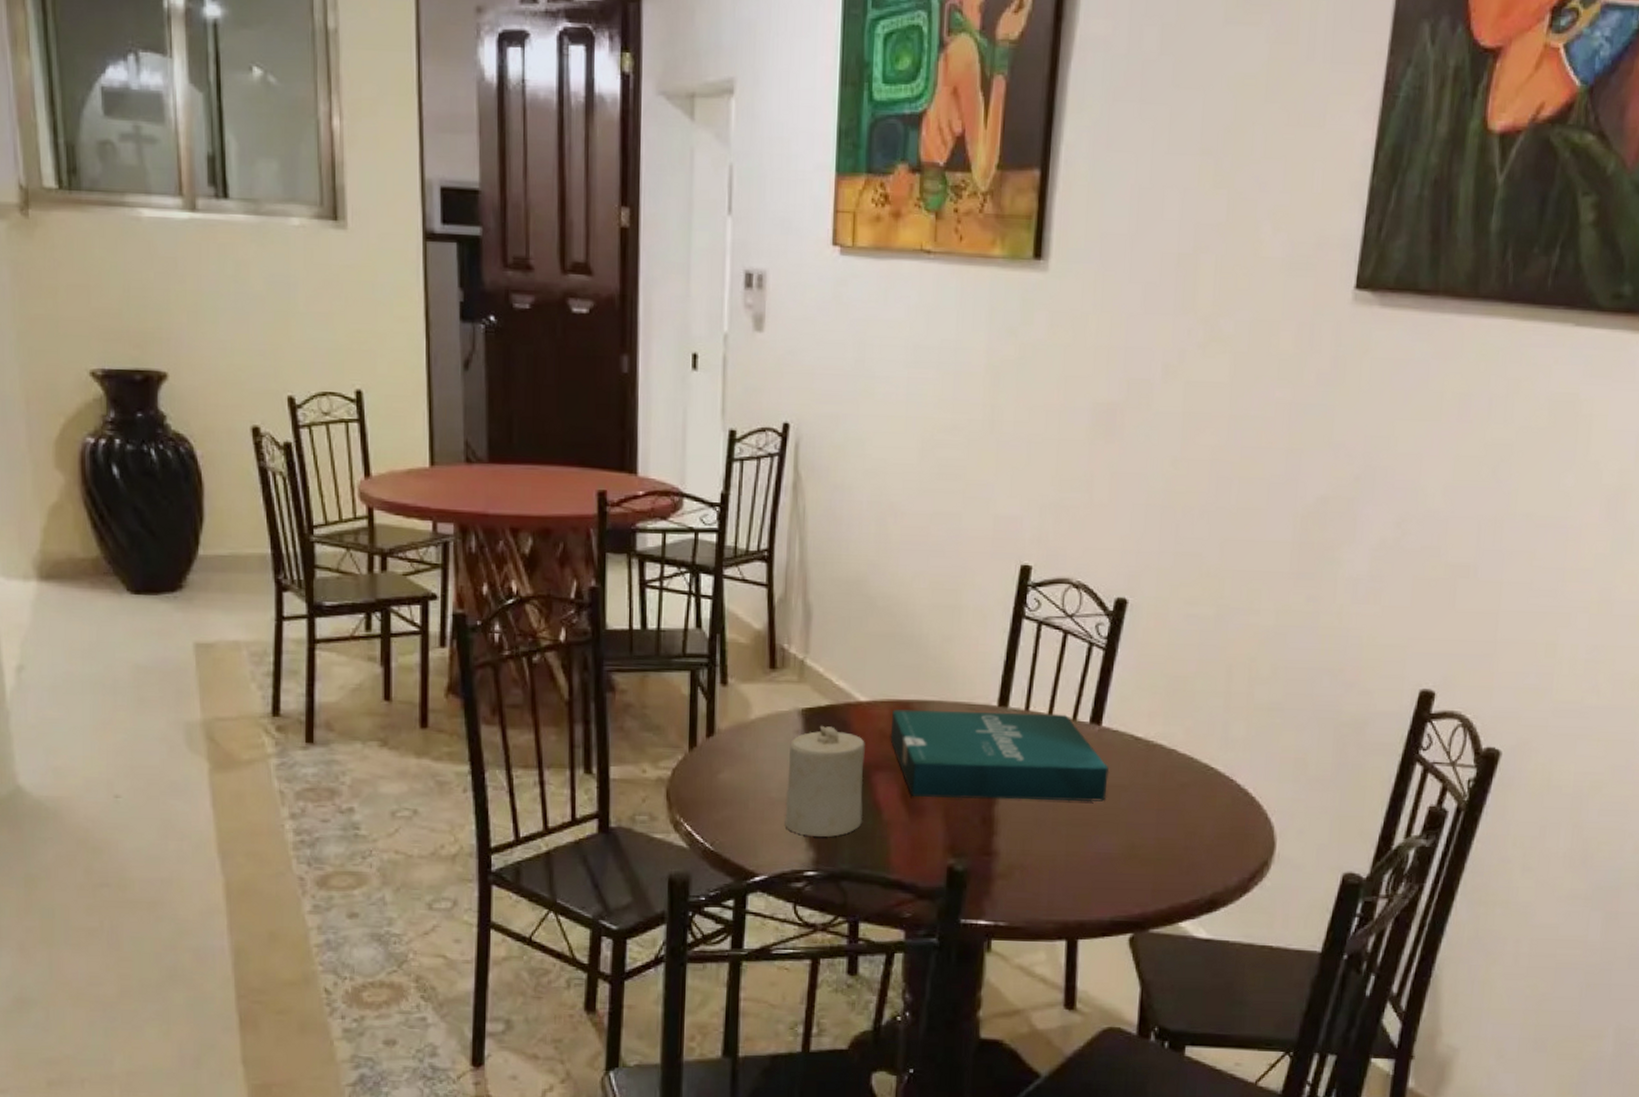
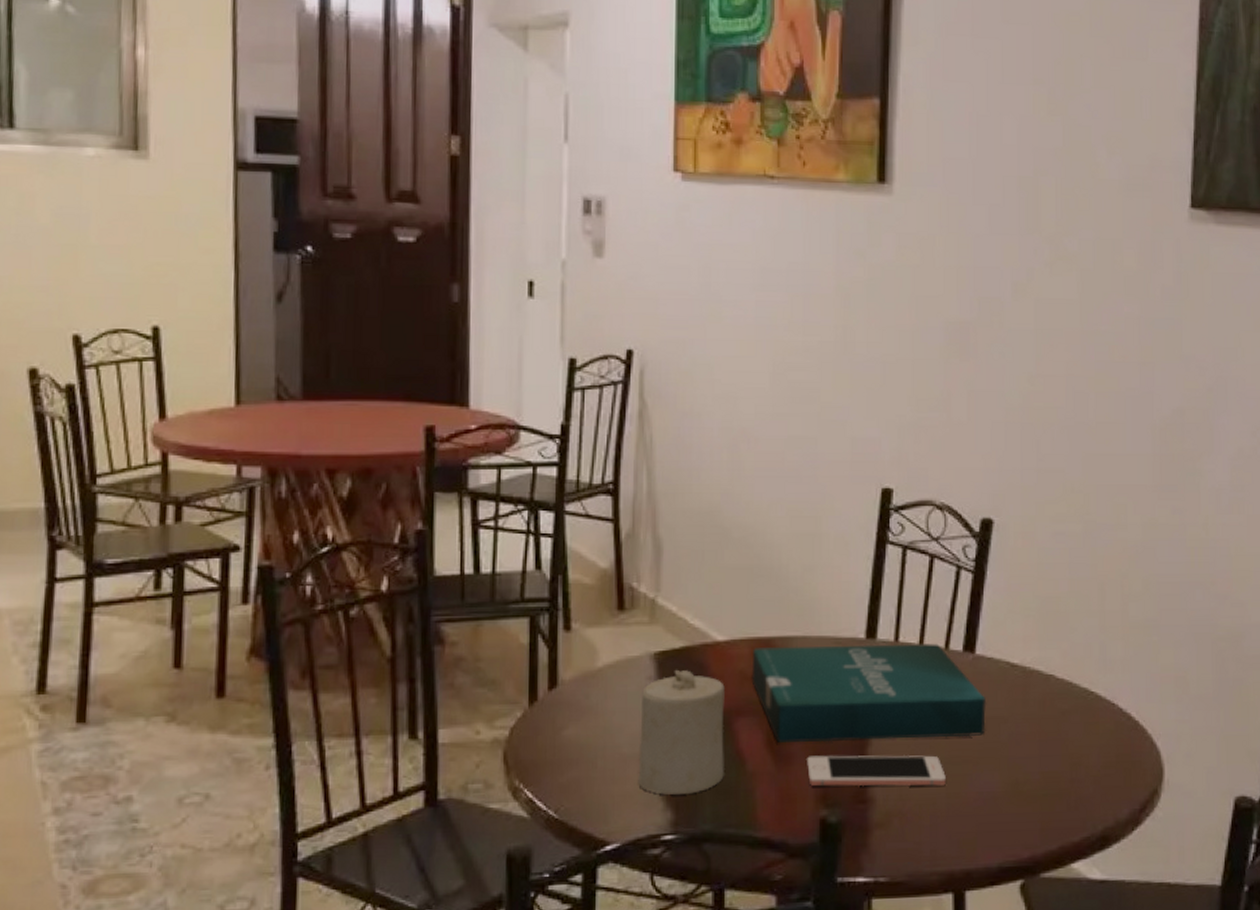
cell phone: none [938,810,1066,845] -> present [807,754,946,787]

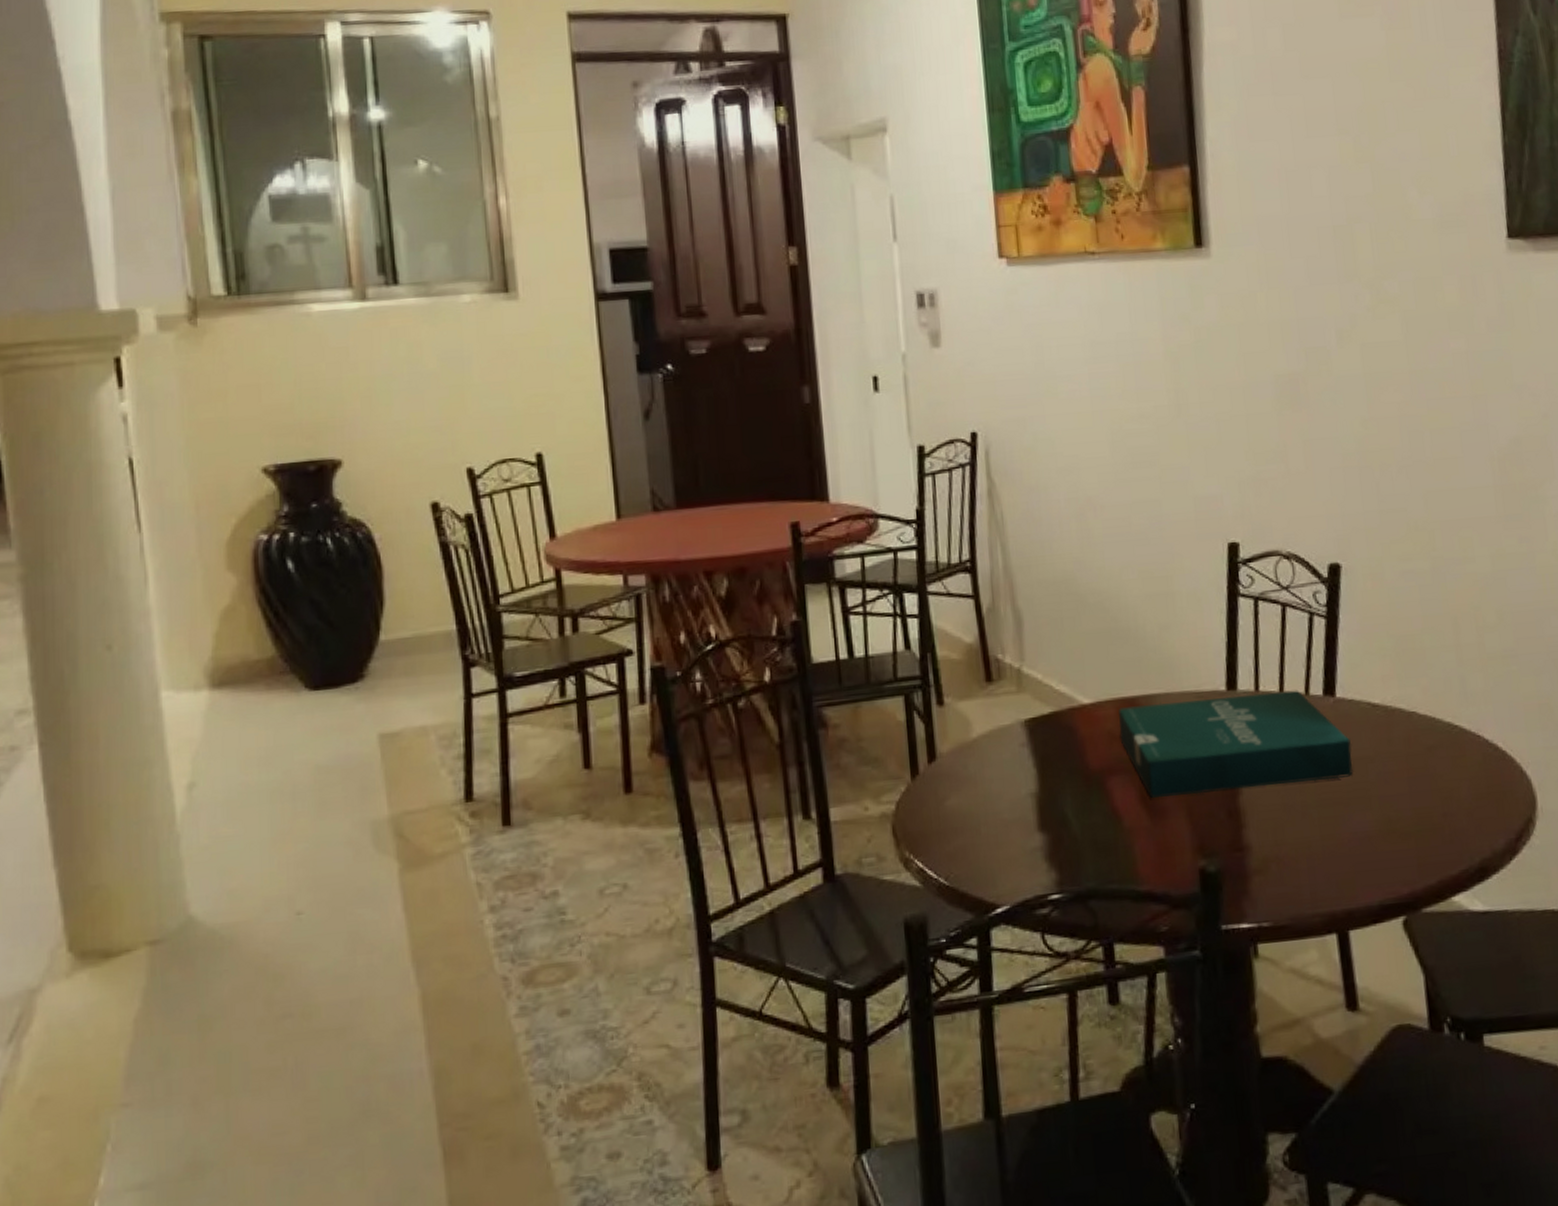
candle: present [638,670,725,795] -> none [1016,734,1104,856]
cell phone: present [807,754,946,787] -> none [1181,800,1319,837]

